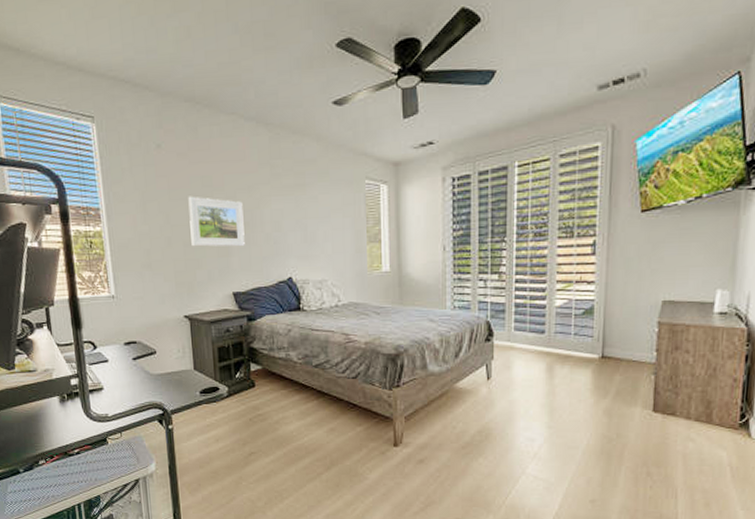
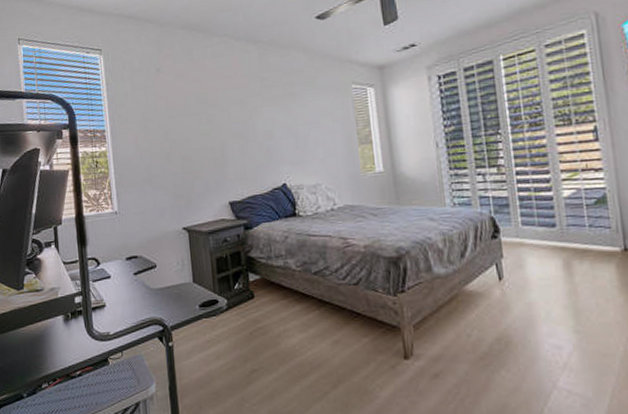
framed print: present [188,196,245,247] -> none [185,112,240,160]

